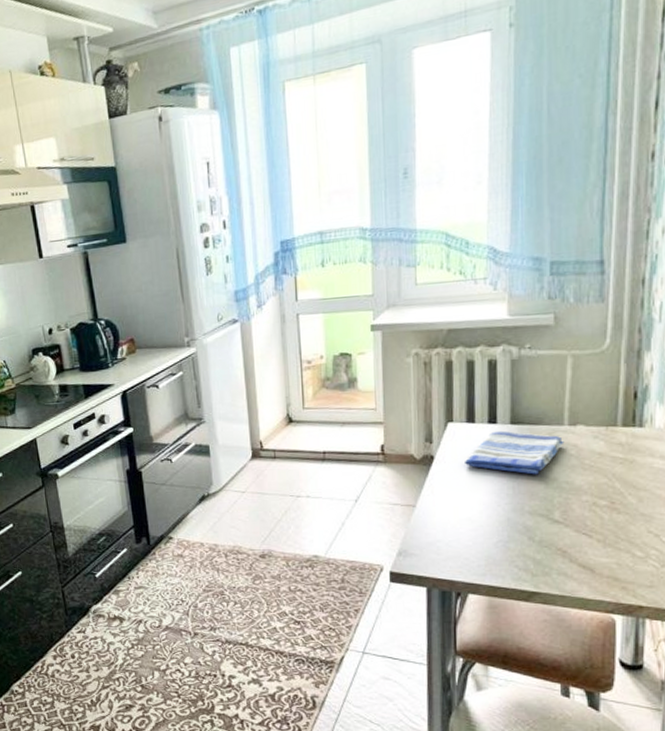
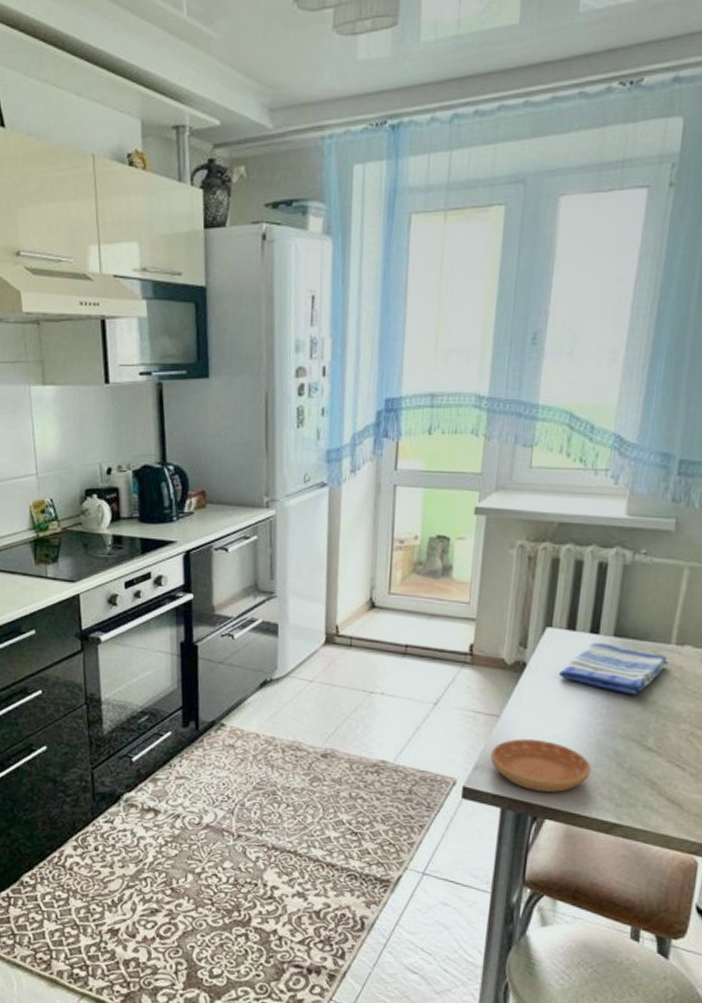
saucer: none [412,523,505,569] -> present [491,738,592,793]

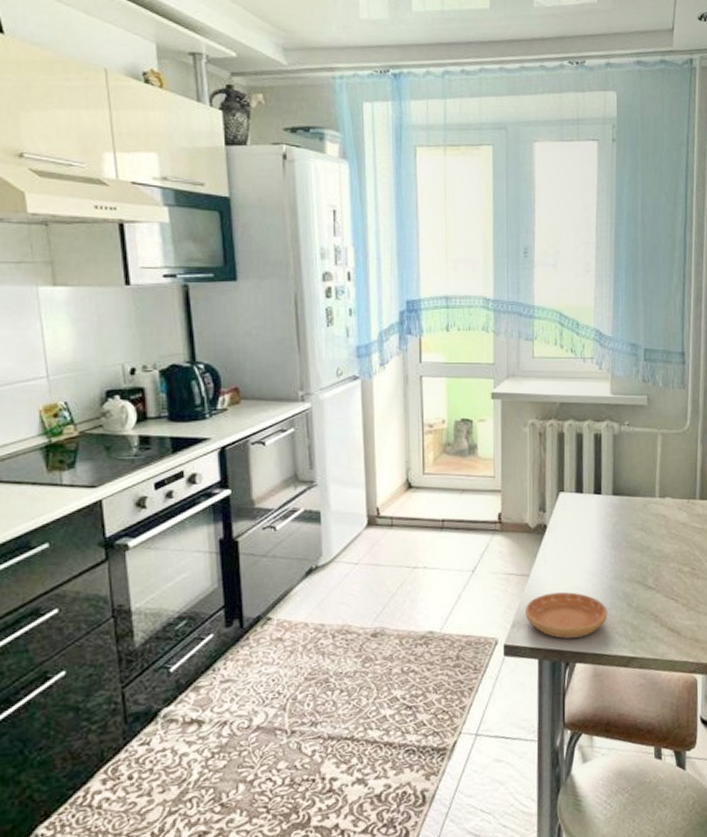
dish towel: present [559,642,669,696] -> none [574,501,656,544]

